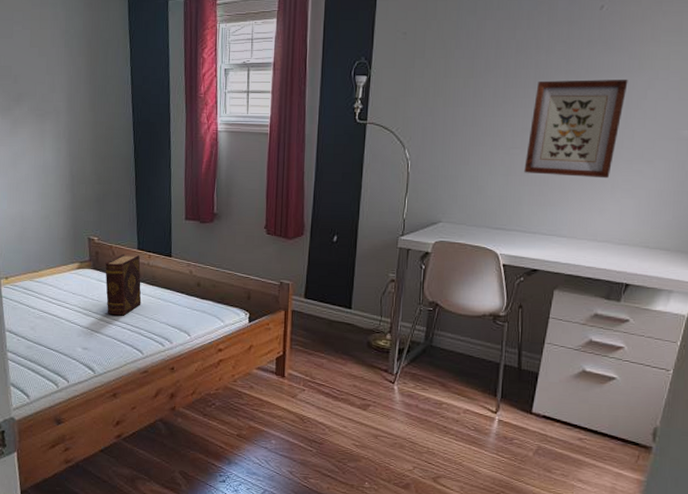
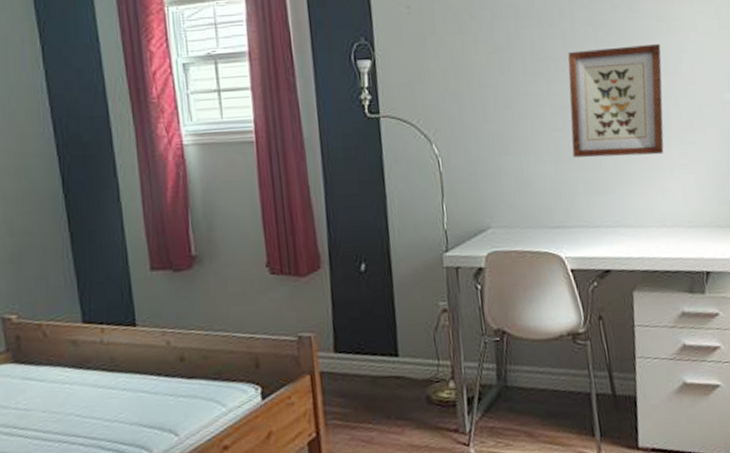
diary: present [105,253,142,316] -> none [33,331,97,427]

